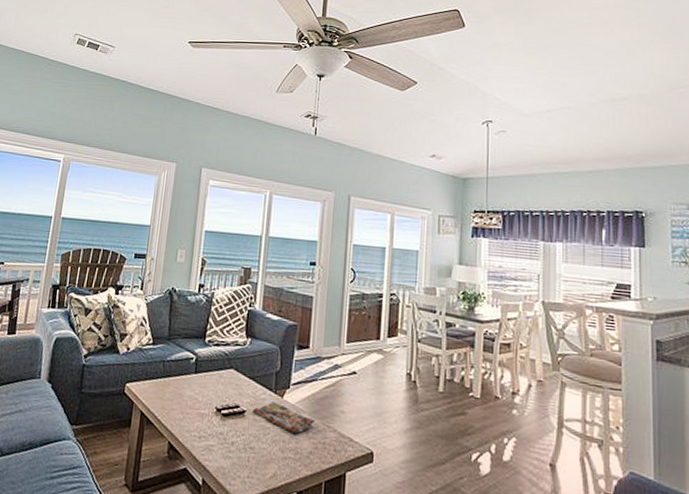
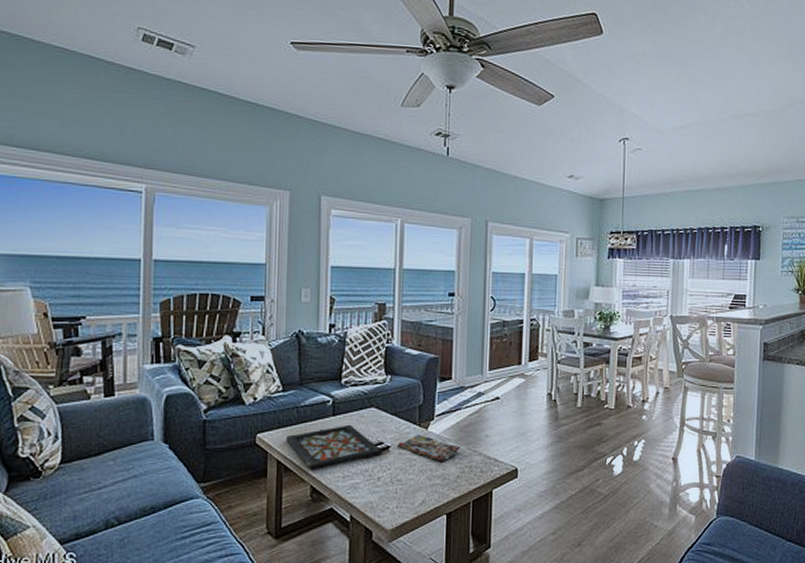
decorative tray: none [150,383,238,425] -> present [285,424,382,469]

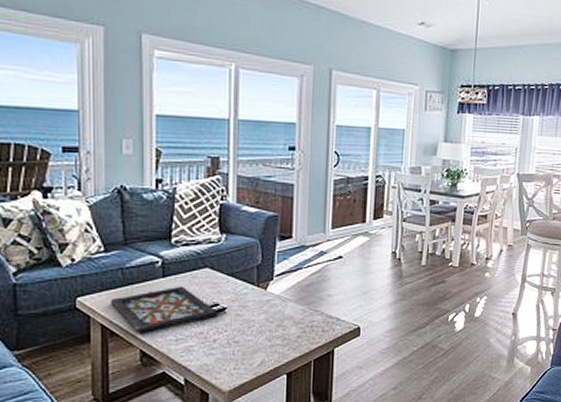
magazine: present [397,434,462,463] -> none [234,295,302,323]

